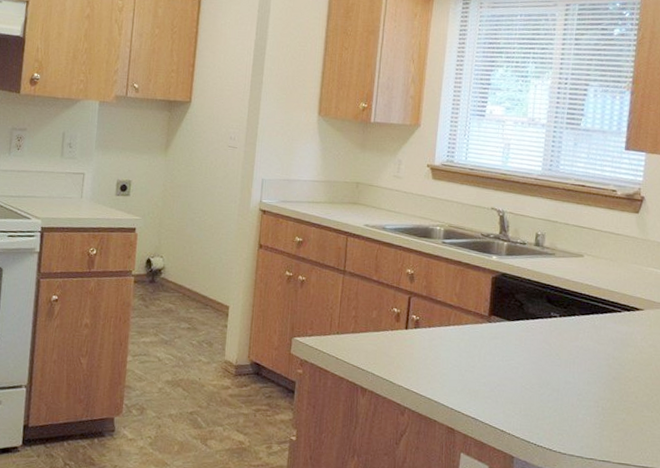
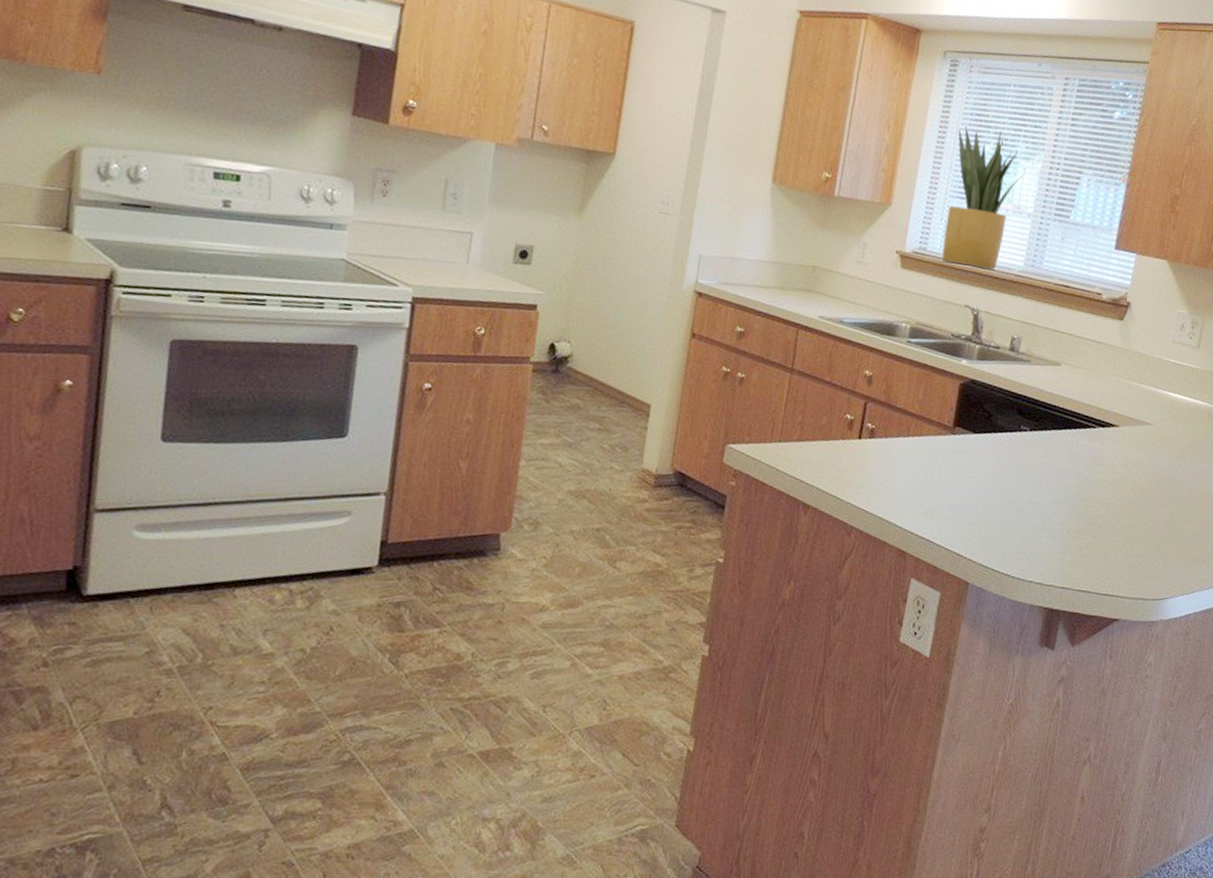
planter: none [467,53,537,175] -> present [941,125,1025,270]

